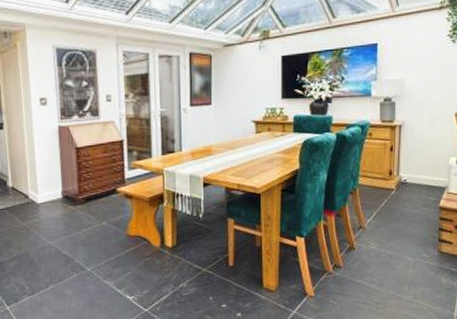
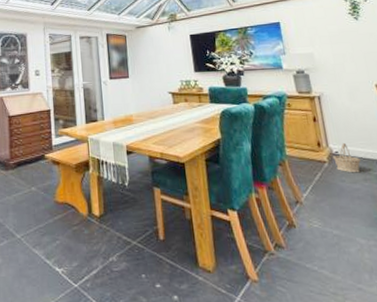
basket: none [401,171,425,200] -> present [333,142,361,173]

